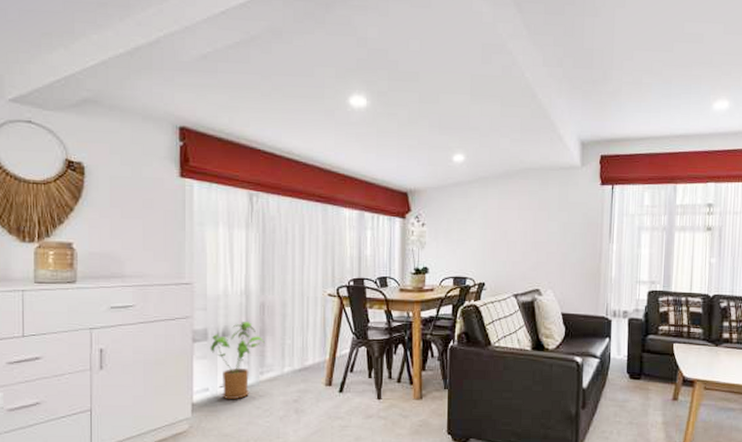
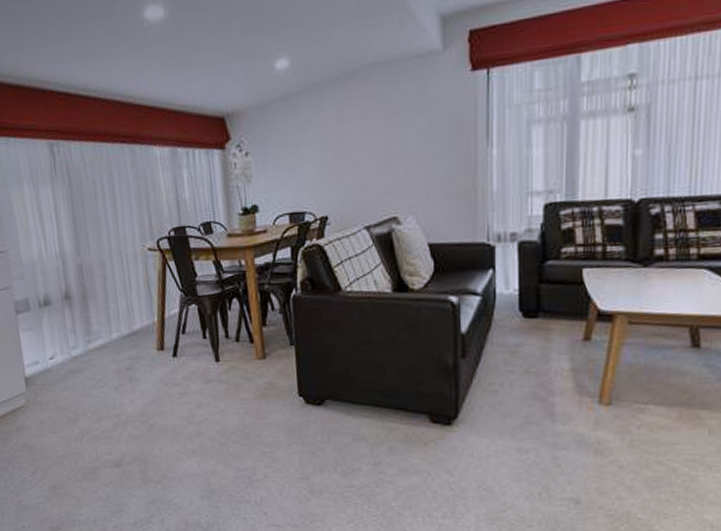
house plant: present [210,322,265,399] -> none [33,287,88,371]

